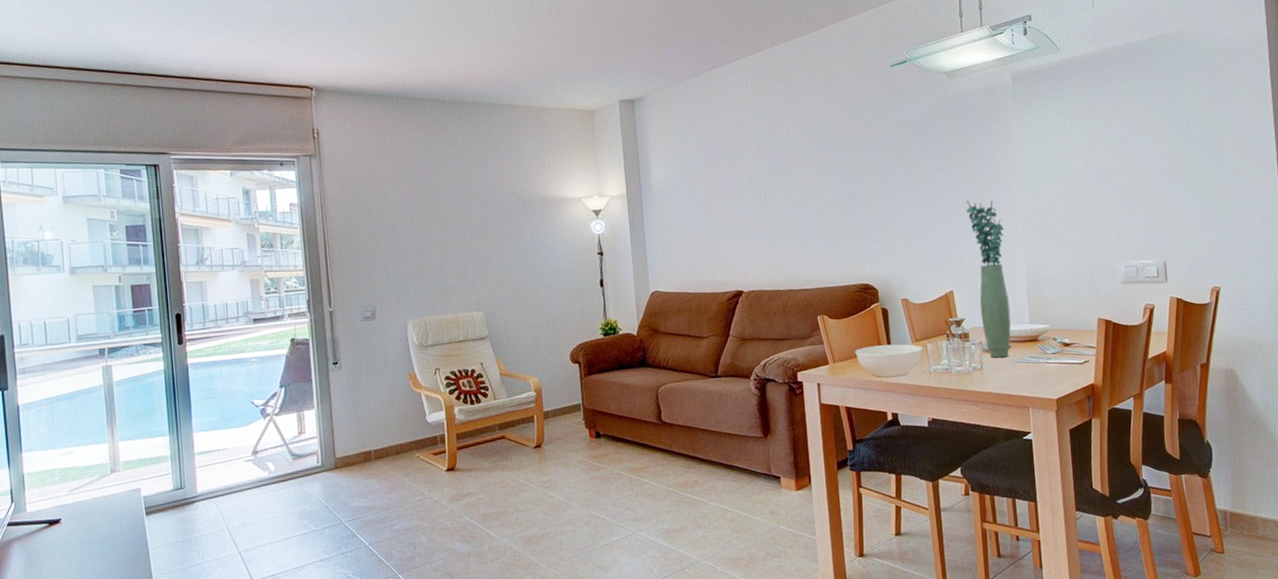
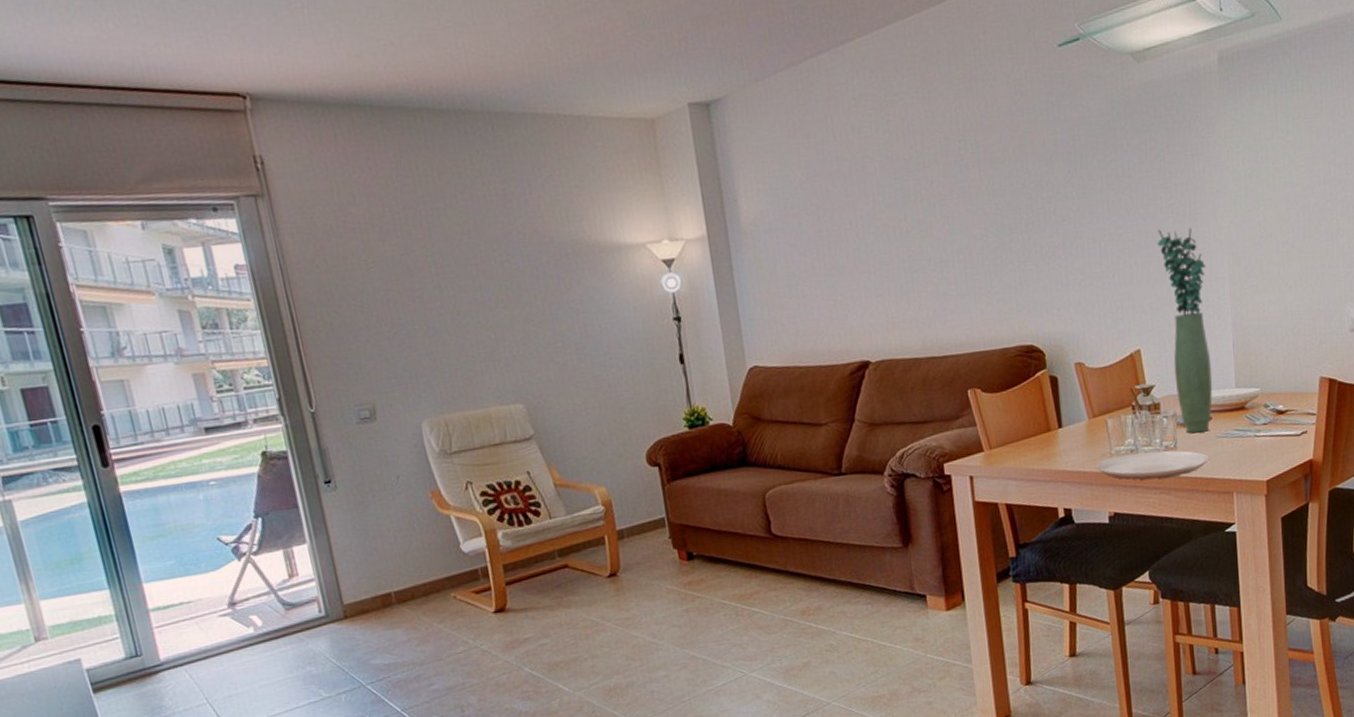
bowl: present [855,344,924,378] -> none [1016,421,1103,465]
plate: none [918,370,1009,393] -> present [1097,450,1210,480]

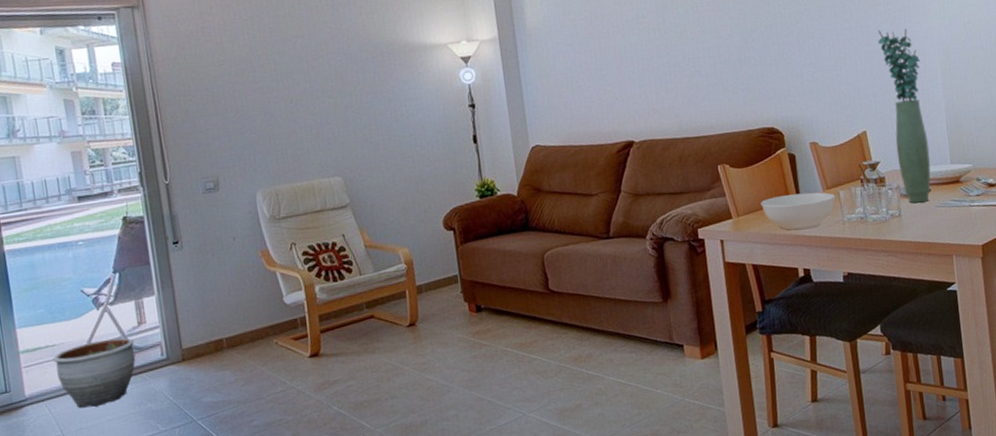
planter pot: none [189,592,290,673] -> present [52,338,136,408]
bowl: none [1016,421,1103,465] -> present [760,192,836,231]
plate: present [1097,450,1210,480] -> none [831,218,930,244]

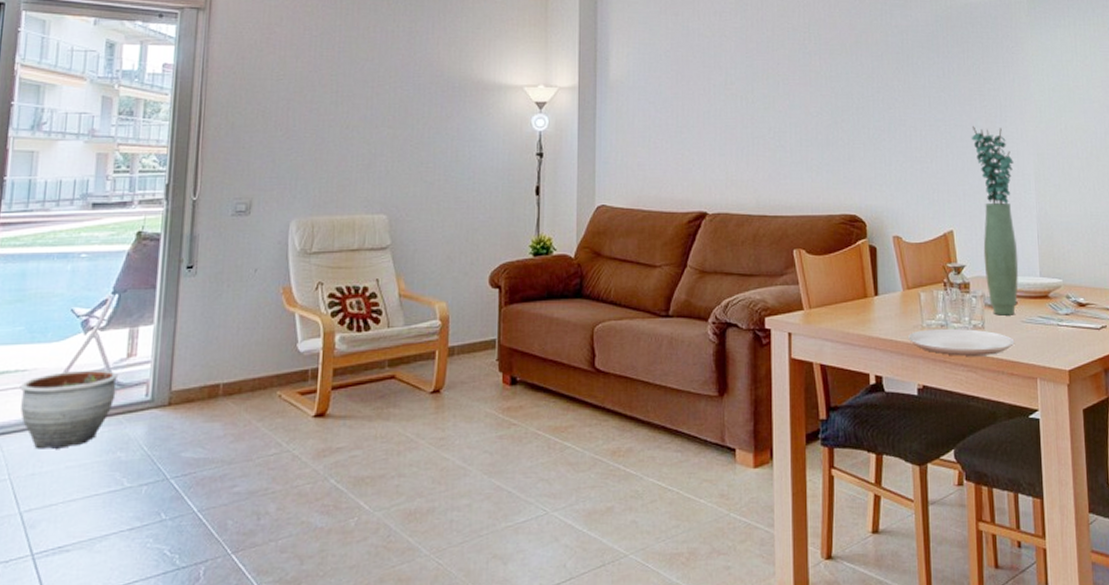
bowl: present [760,192,836,231] -> none [835,290,916,331]
plate: none [831,218,930,244] -> present [908,328,1015,356]

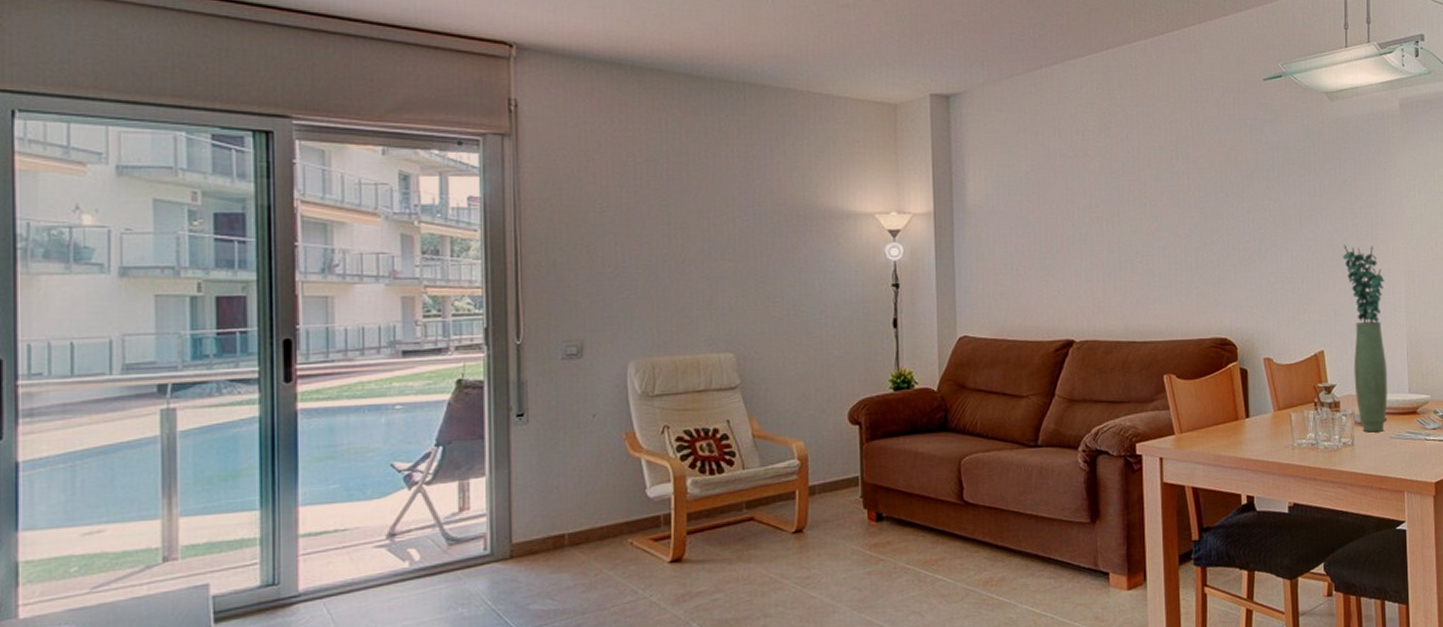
planter pot: present [19,369,119,449] -> none [341,525,452,610]
plate: present [908,328,1015,356] -> none [1279,446,1383,474]

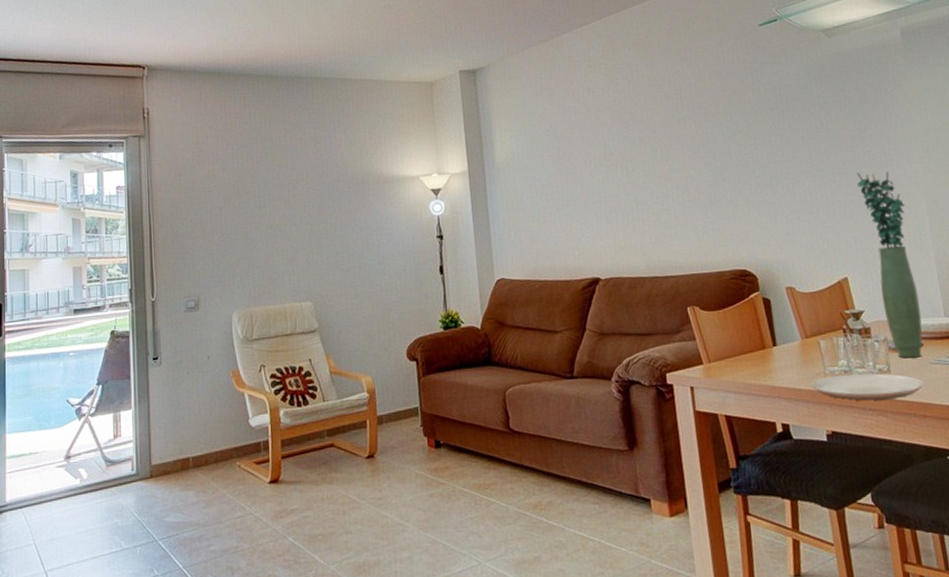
plate: none [1279,446,1383,474] -> present [812,373,925,401]

